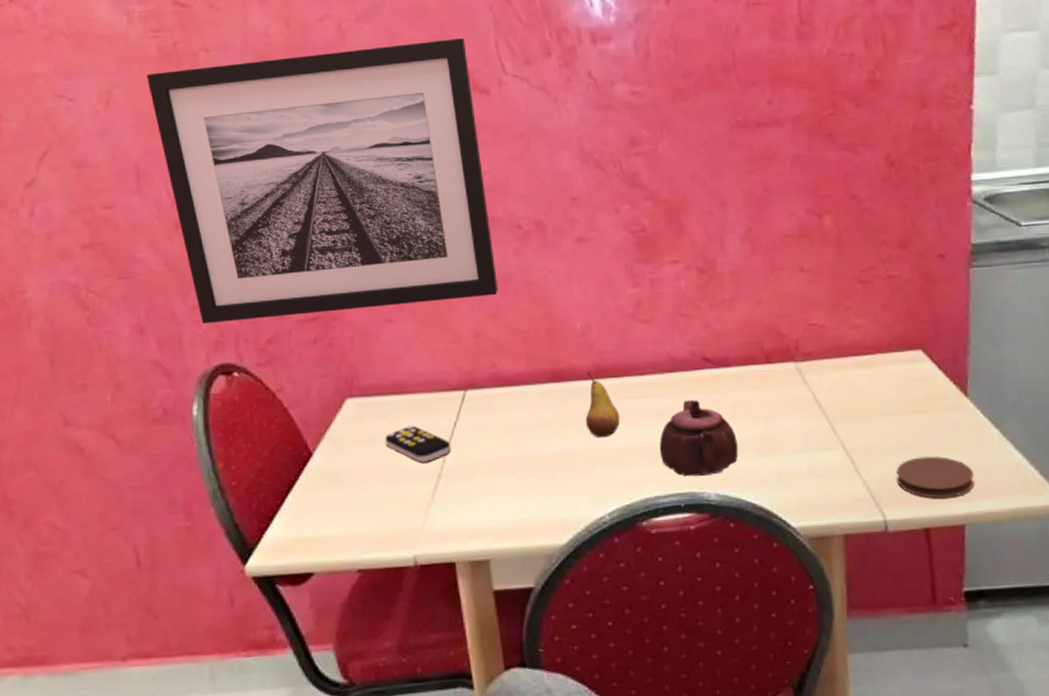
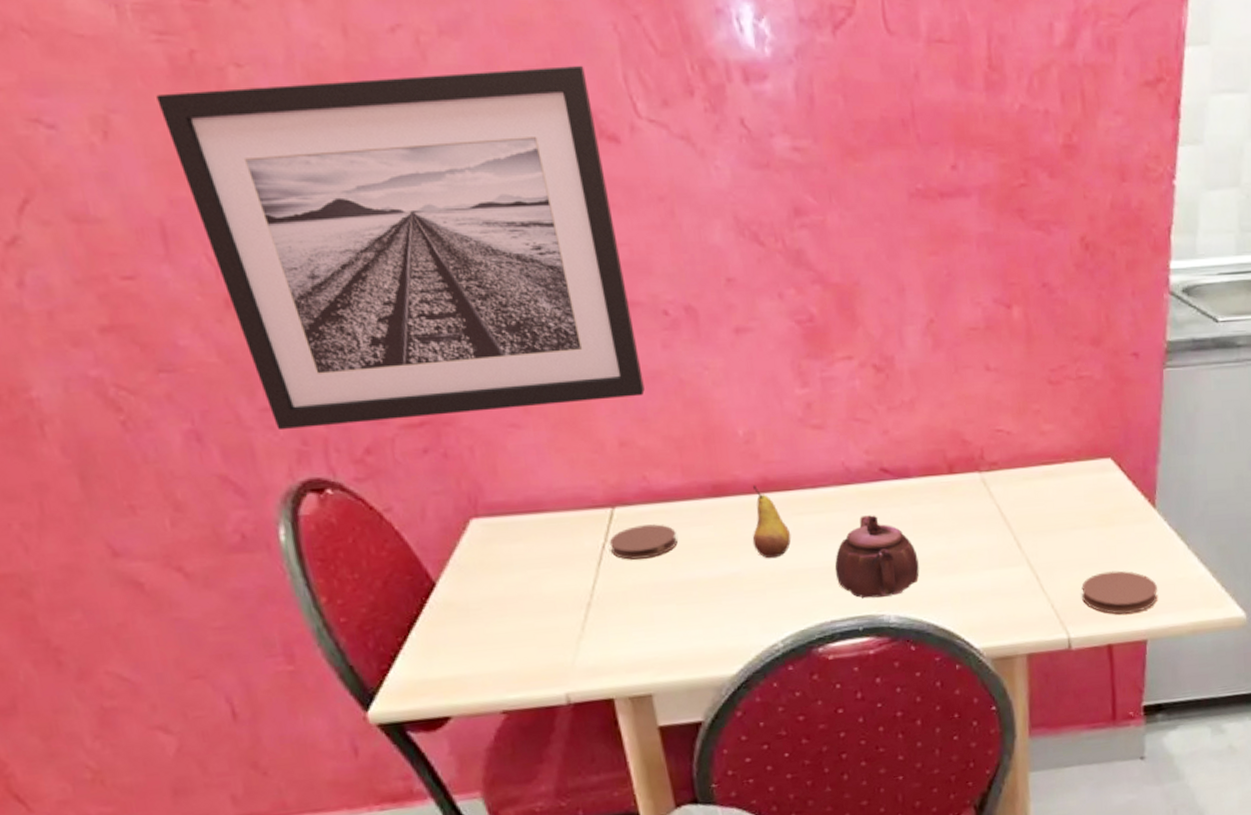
remote control: present [385,425,451,463] -> none [521,549,601,591]
coaster: none [460,405,519,437] -> present [609,524,678,560]

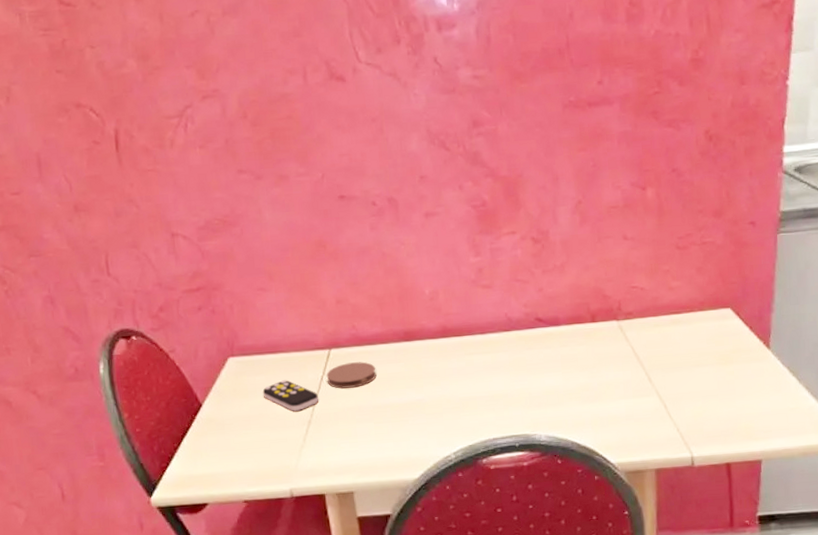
wall art: present [156,65,645,431] -> none [40,28,356,295]
remote control: none [521,549,601,591] -> present [262,380,319,411]
fruit: present [752,485,792,559] -> none [433,331,464,389]
teapot: present [834,515,920,599] -> none [497,355,566,421]
coaster: present [1081,570,1158,614] -> none [703,401,771,438]

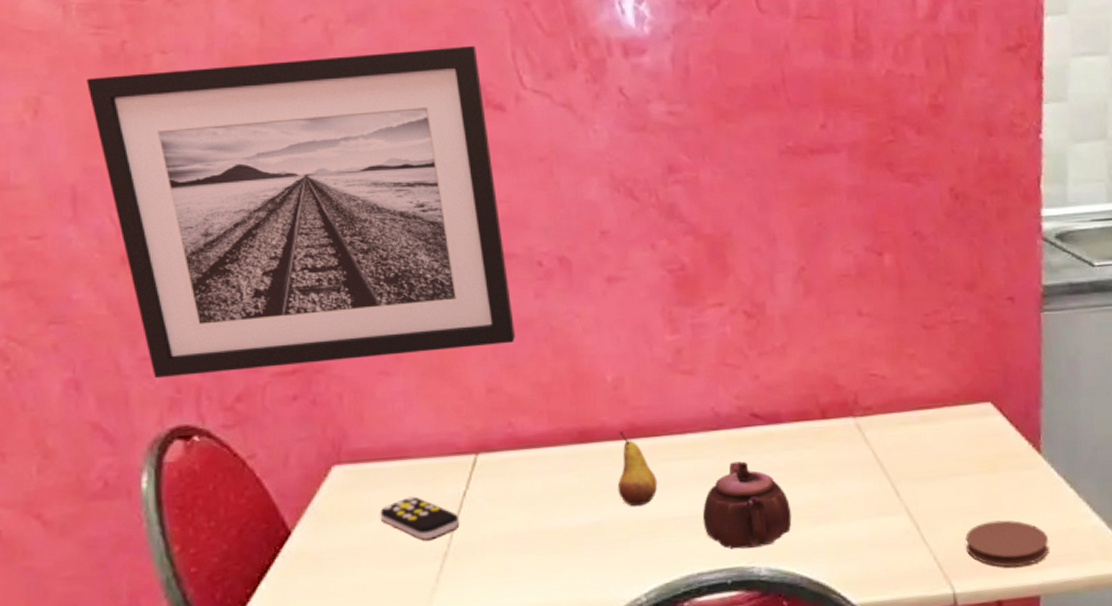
wall art: none [40,28,356,295] -> present [87,45,515,379]
coaster: present [326,362,377,389] -> none [470,471,540,508]
fruit: none [433,331,464,389] -> present [617,430,658,507]
teapot: none [497,355,566,421] -> present [702,461,792,550]
coaster: none [703,401,771,438] -> present [965,519,1049,568]

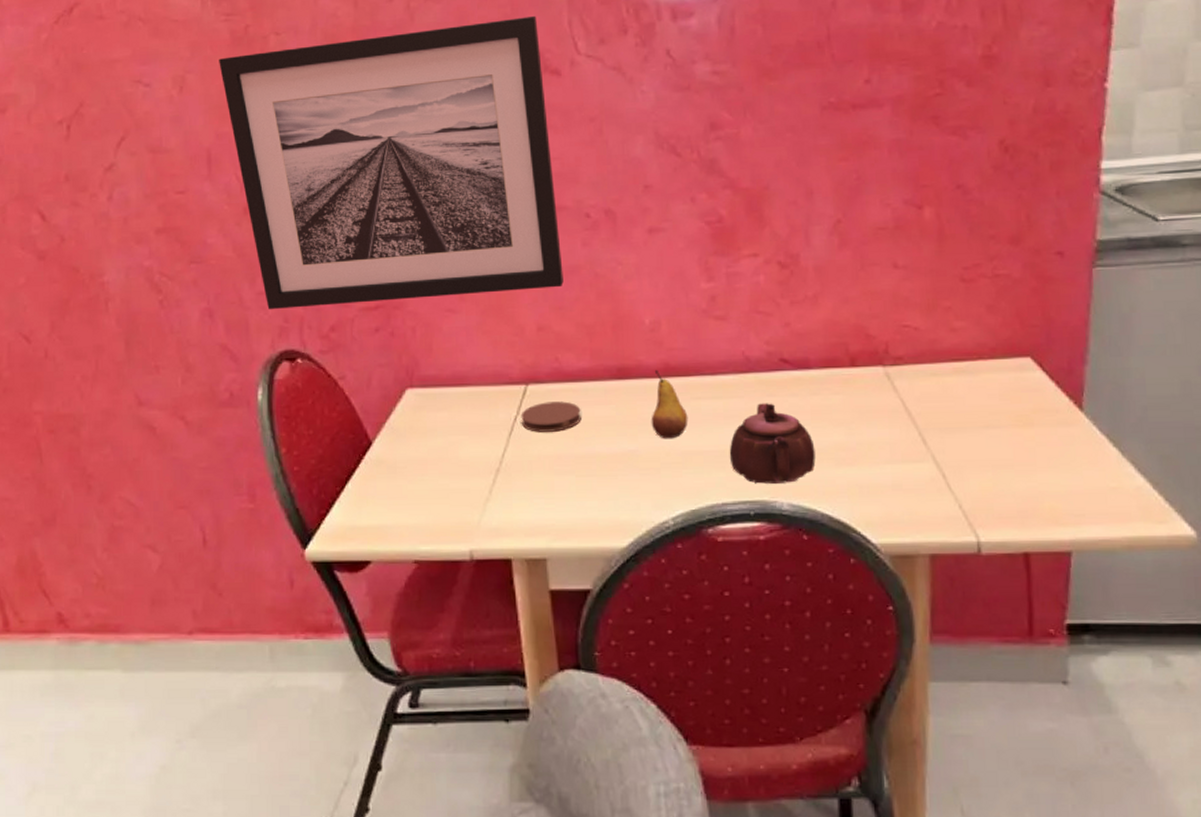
remote control: present [380,496,460,540] -> none [444,418,511,456]
coaster: none [470,471,540,508] -> present [520,401,581,433]
coaster: present [965,519,1049,568] -> none [994,474,1085,521]

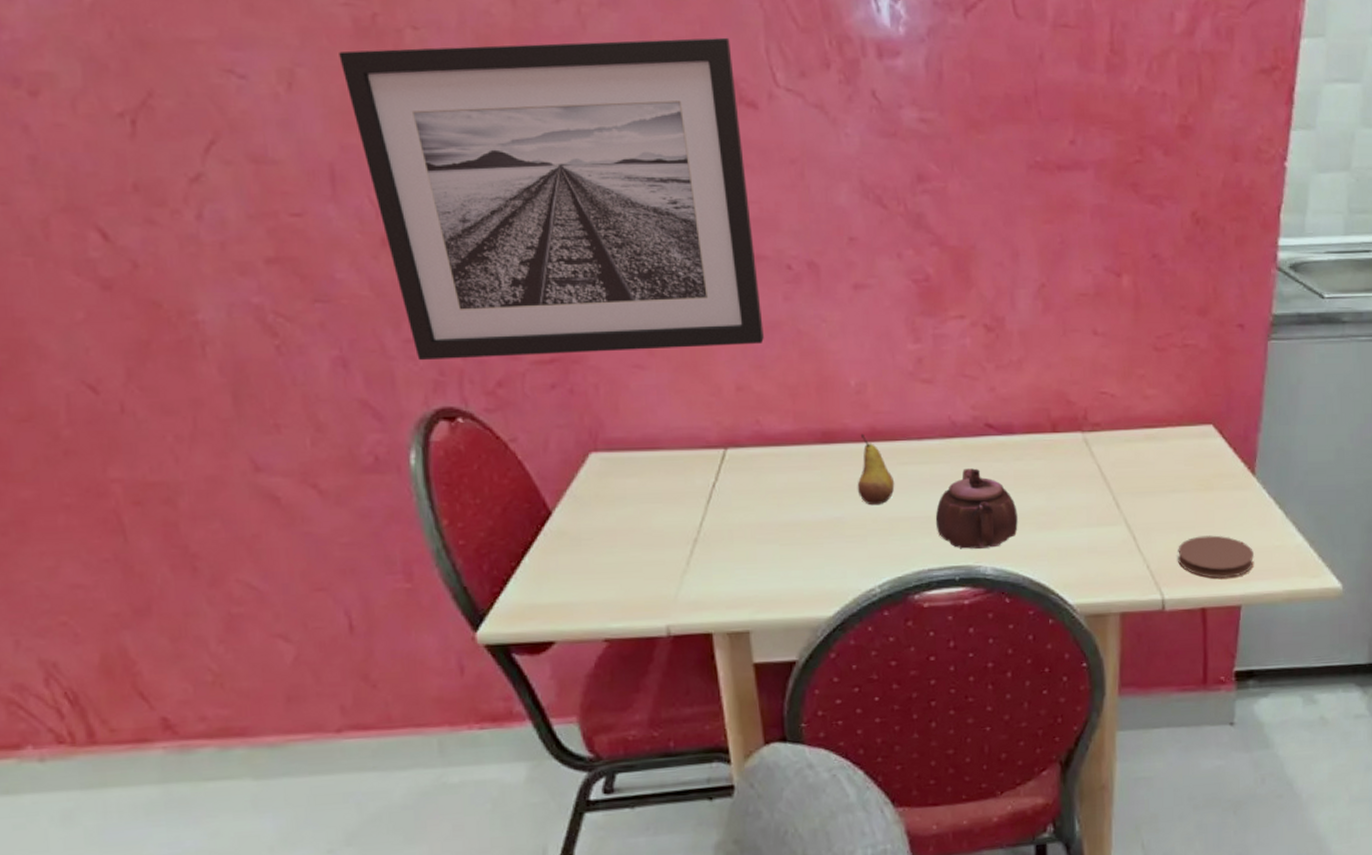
coaster: present [520,401,581,433] -> none [719,466,785,500]
coaster: none [994,474,1085,521] -> present [1178,535,1254,579]

